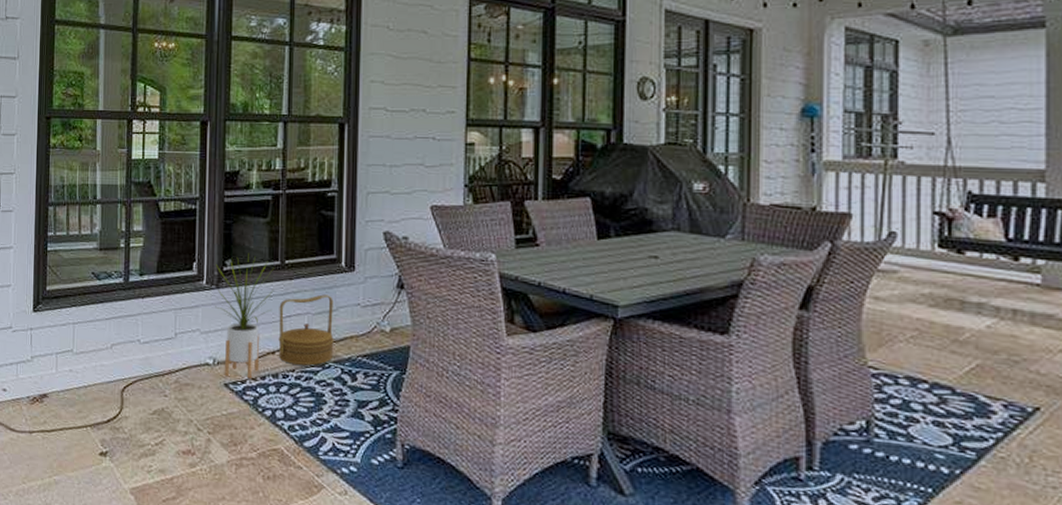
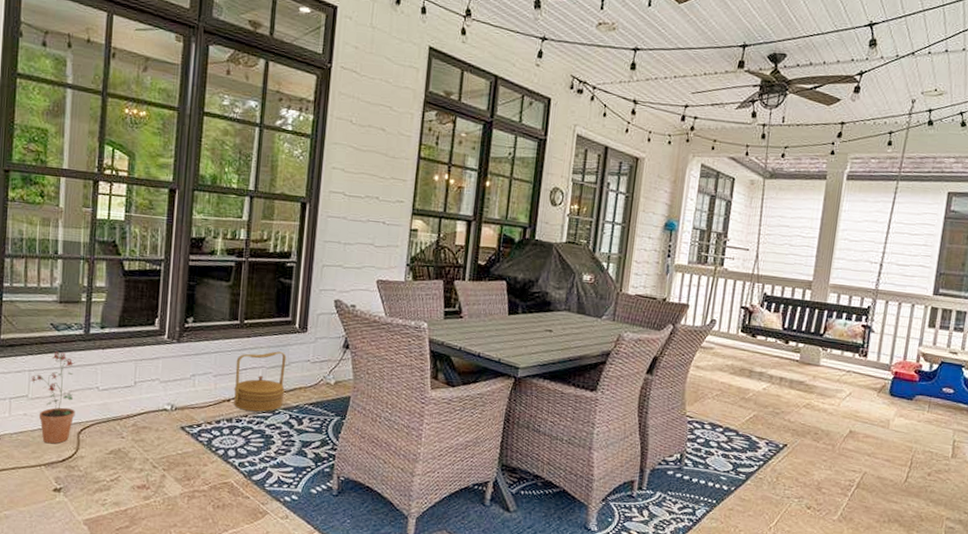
potted plant: none [74,302,118,403] -> present [30,351,75,444]
house plant: present [214,253,274,379] -> none [175,312,233,423]

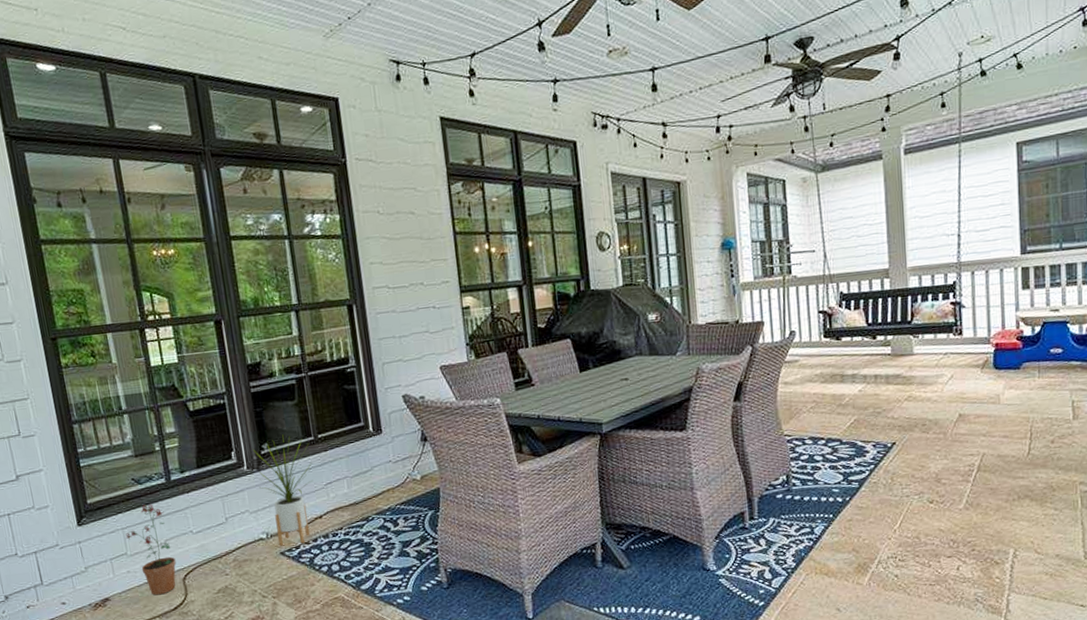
house plant: none [175,312,233,423] -> present [252,434,312,546]
basket: present [234,351,286,412] -> none [319,458,374,524]

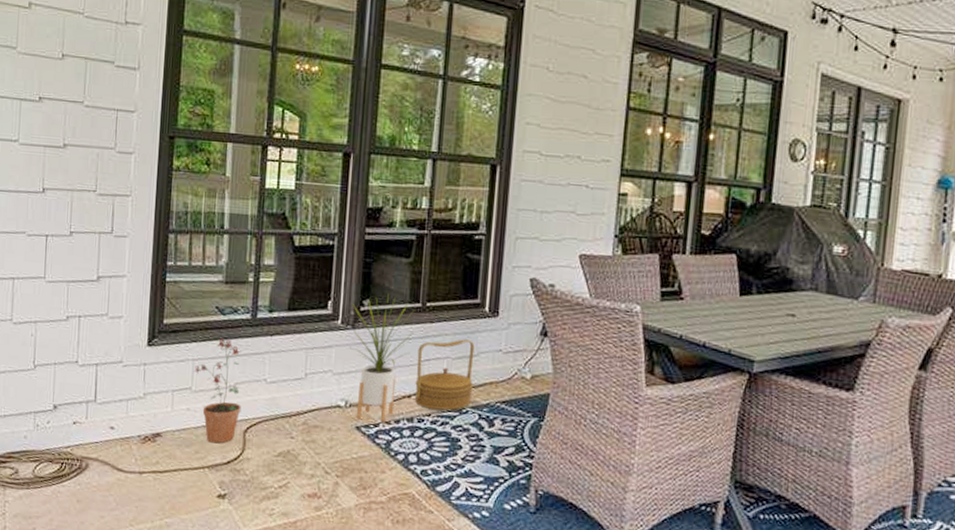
basket: none [319,458,374,524] -> present [415,339,475,411]

